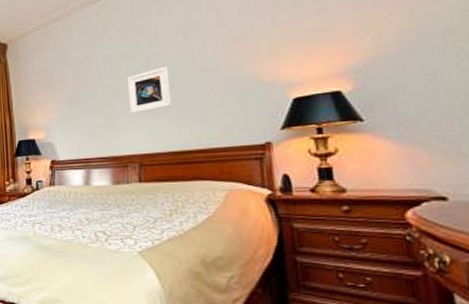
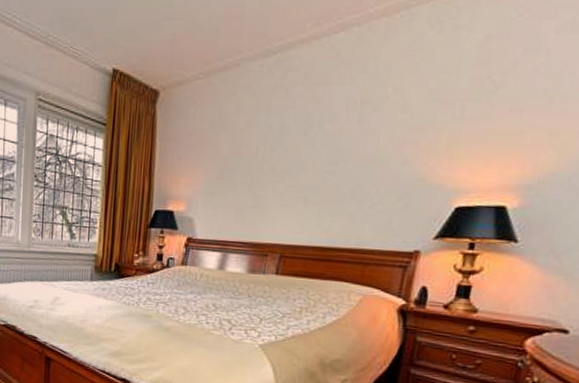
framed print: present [127,67,172,114] -> none [282,149,335,199]

